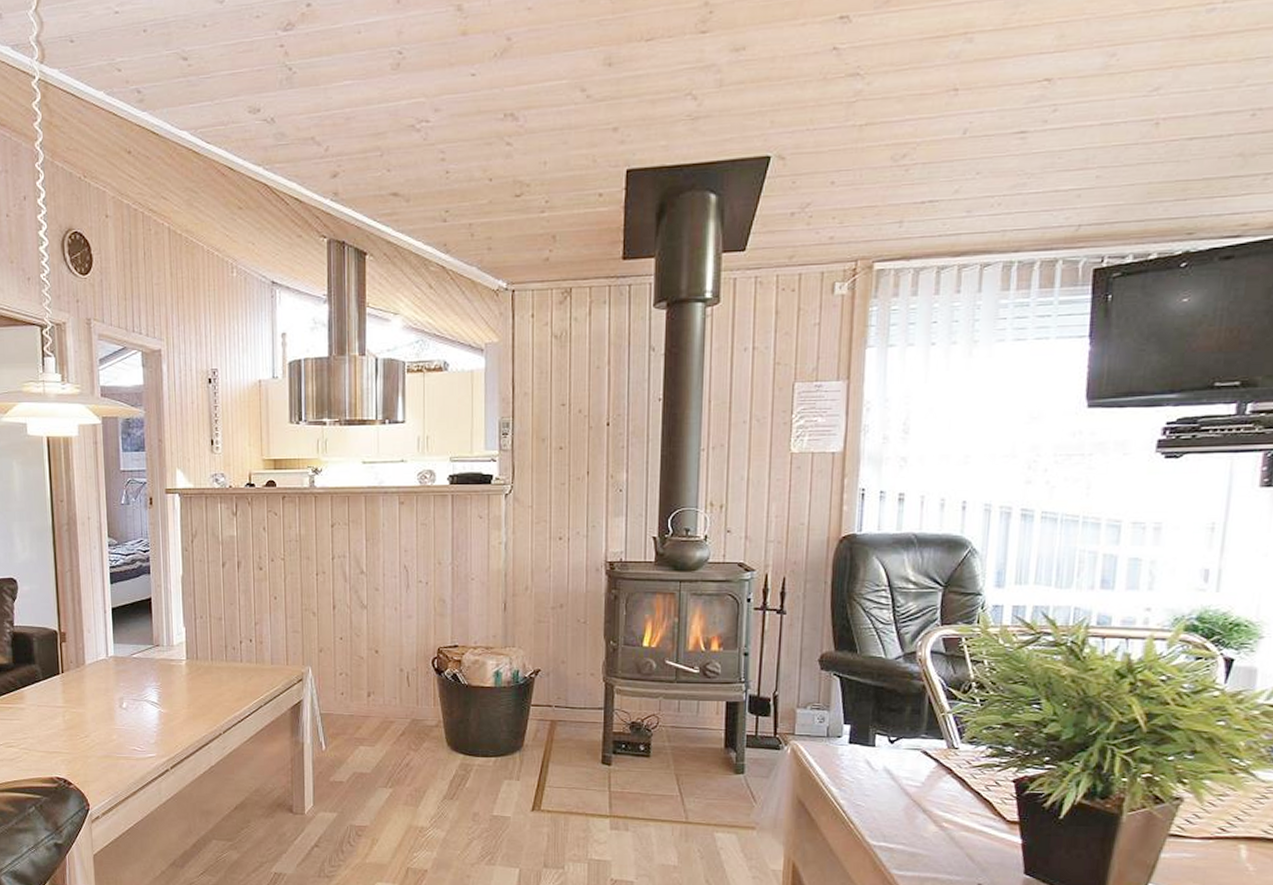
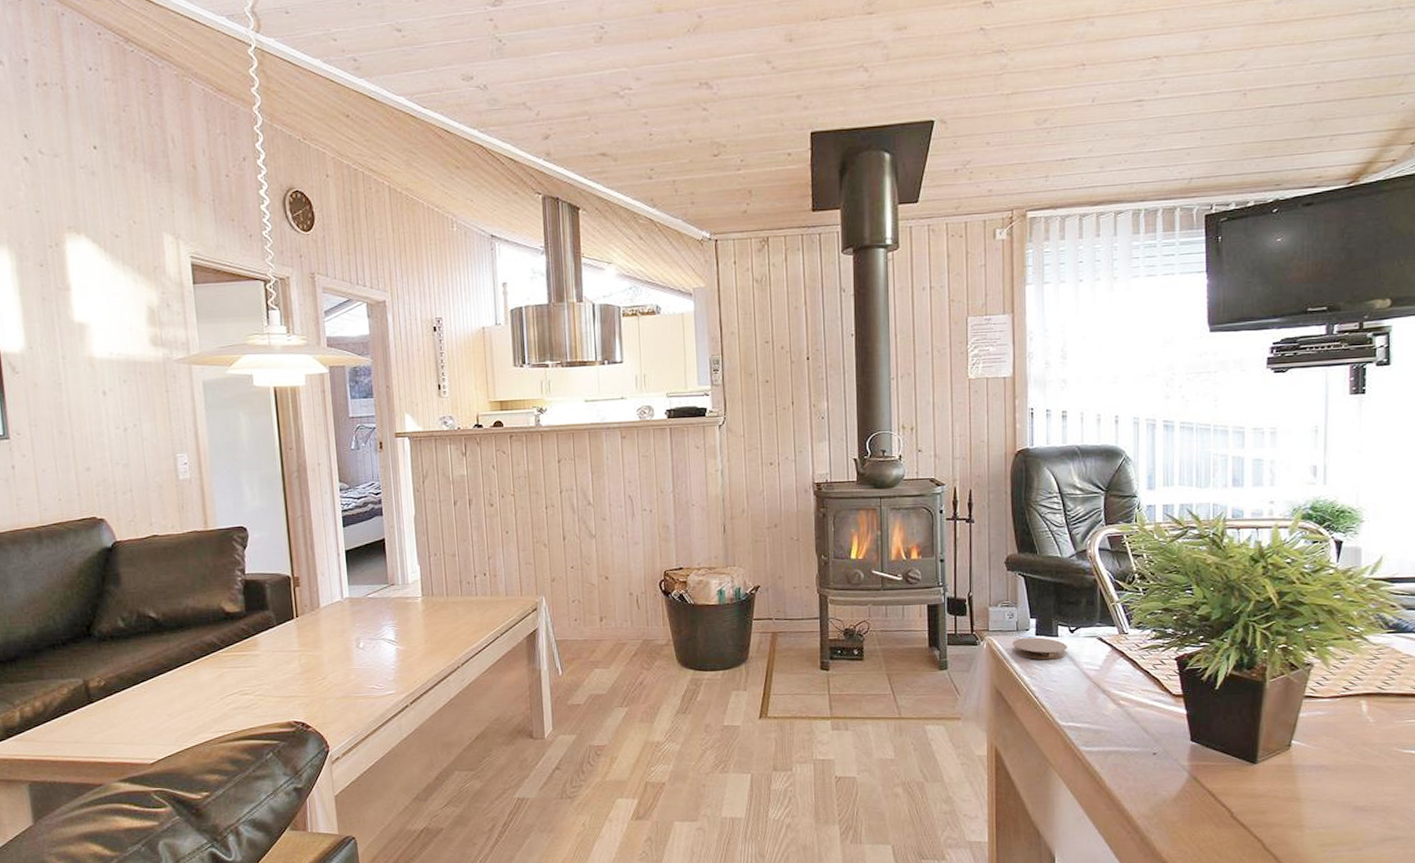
coaster: none [820,745,885,772] -> present [1012,637,1067,660]

